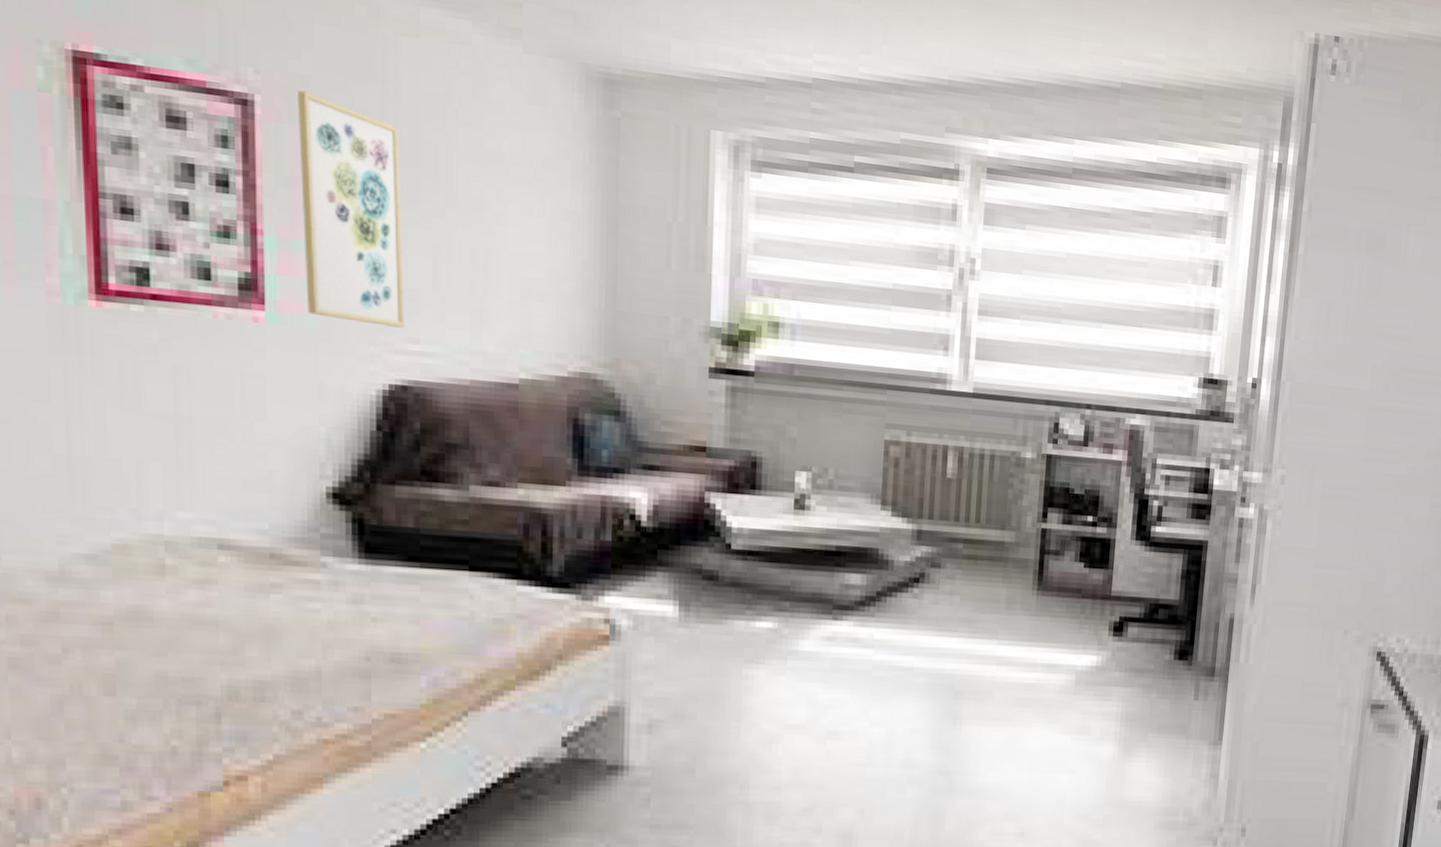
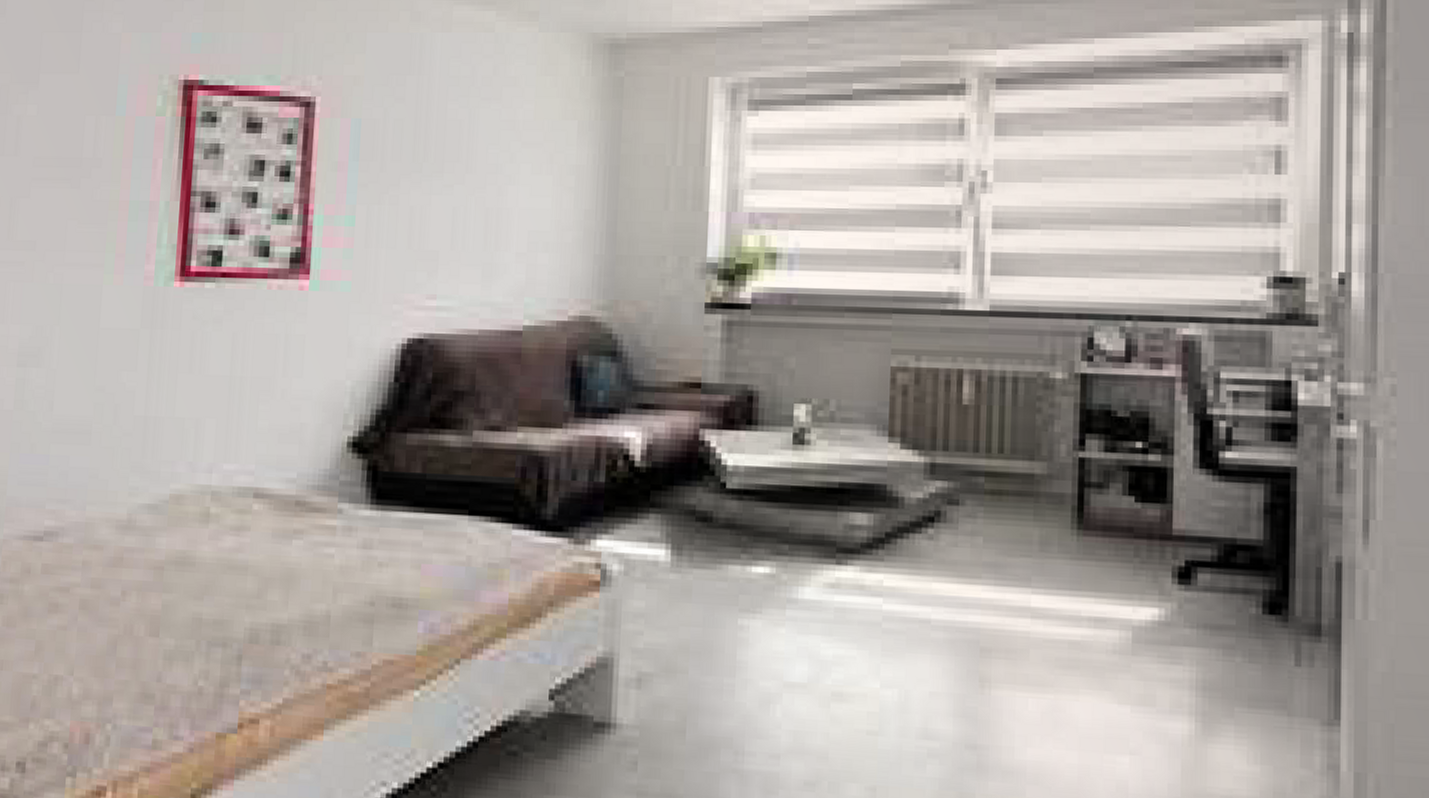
wall art: present [298,90,404,328] -> none [344,89,430,286]

